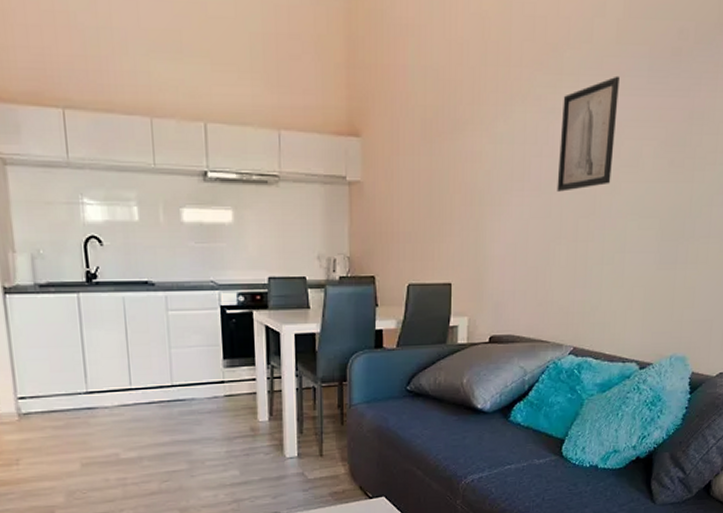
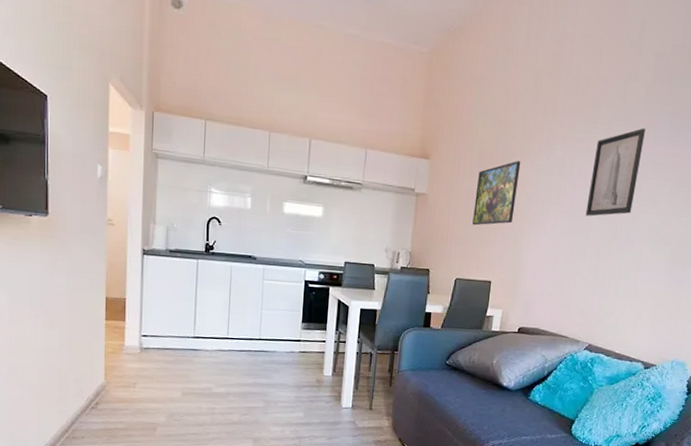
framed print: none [422,130,474,216] -> present [472,161,521,226]

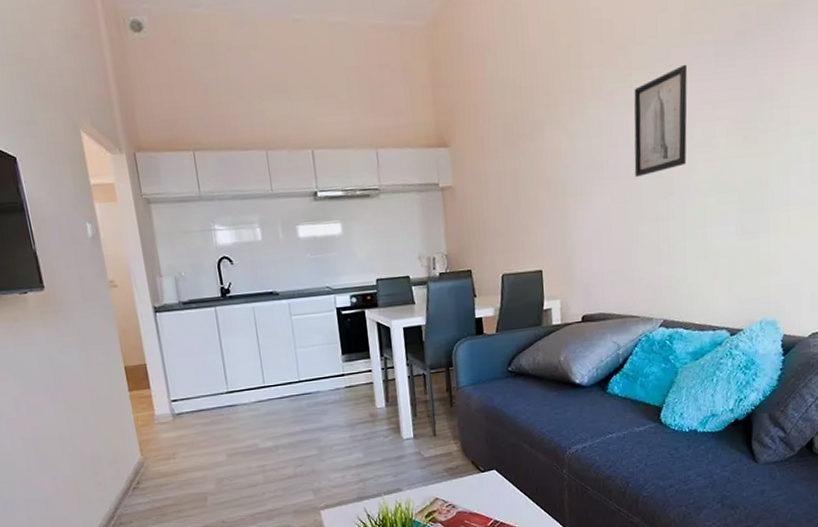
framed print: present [472,161,521,226] -> none [506,129,555,212]

